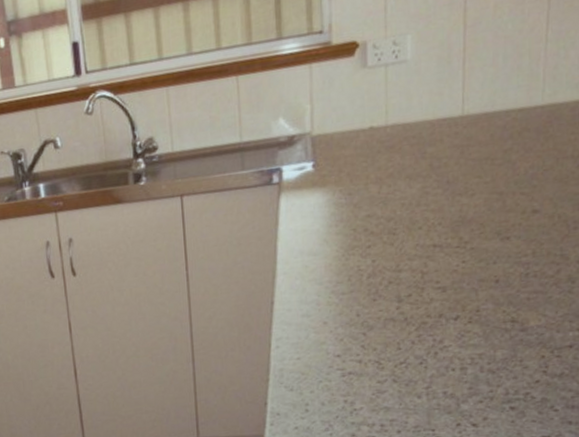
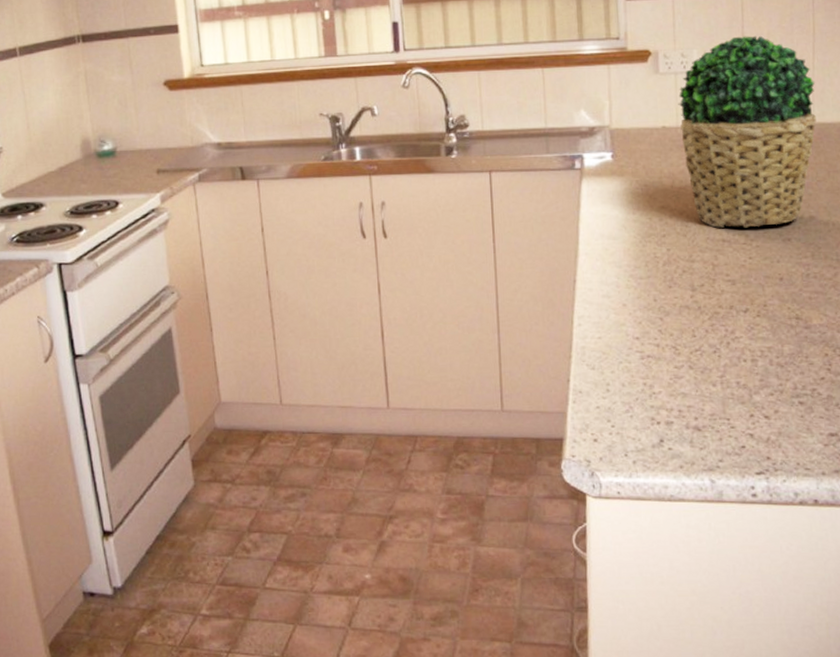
potted plant: none [388,9,547,233] -> present [678,35,816,228]

